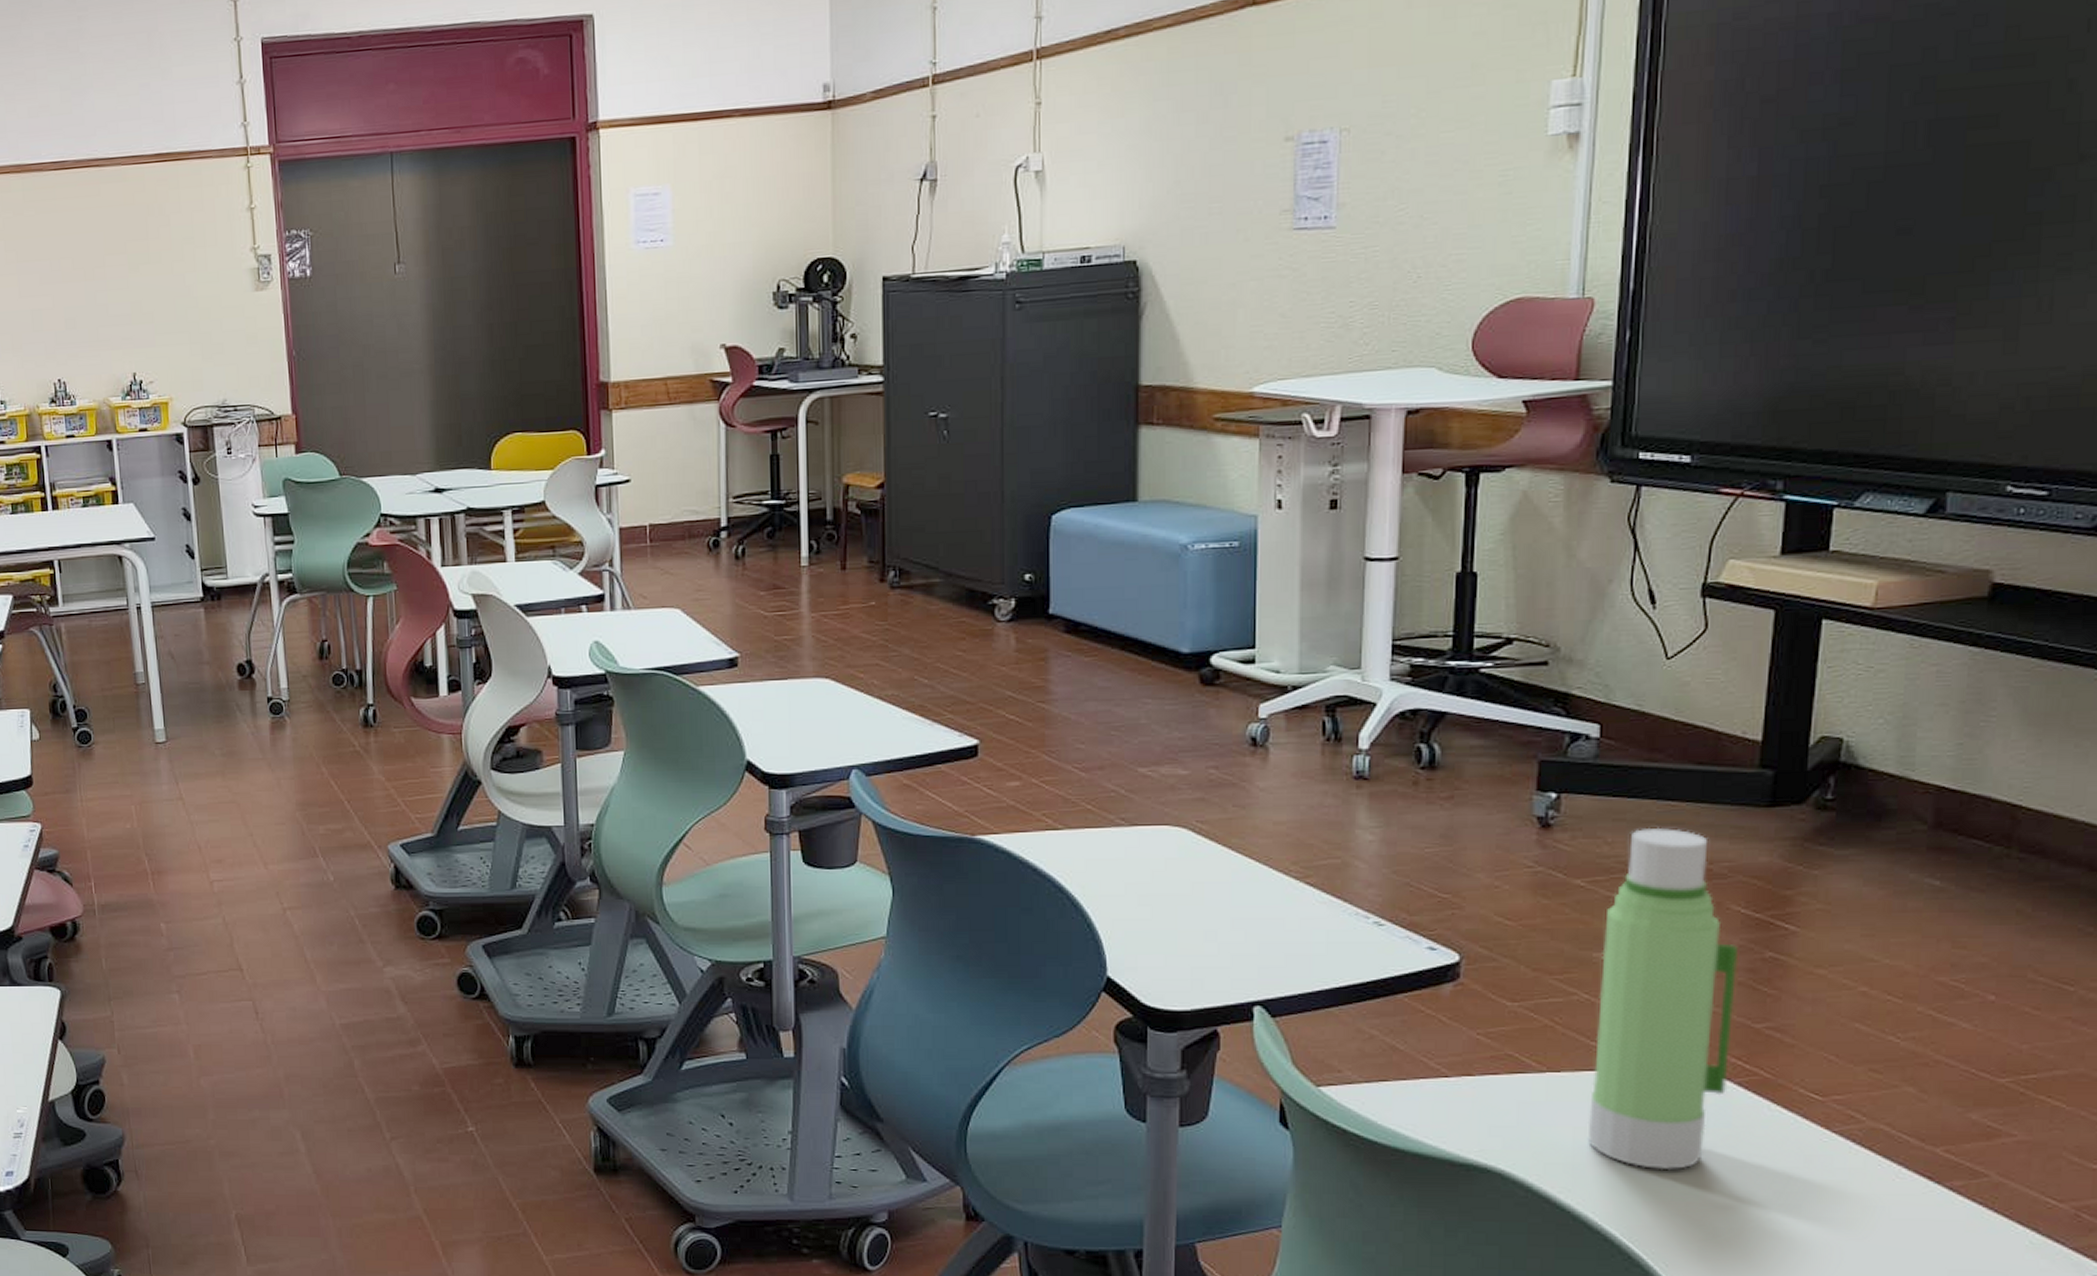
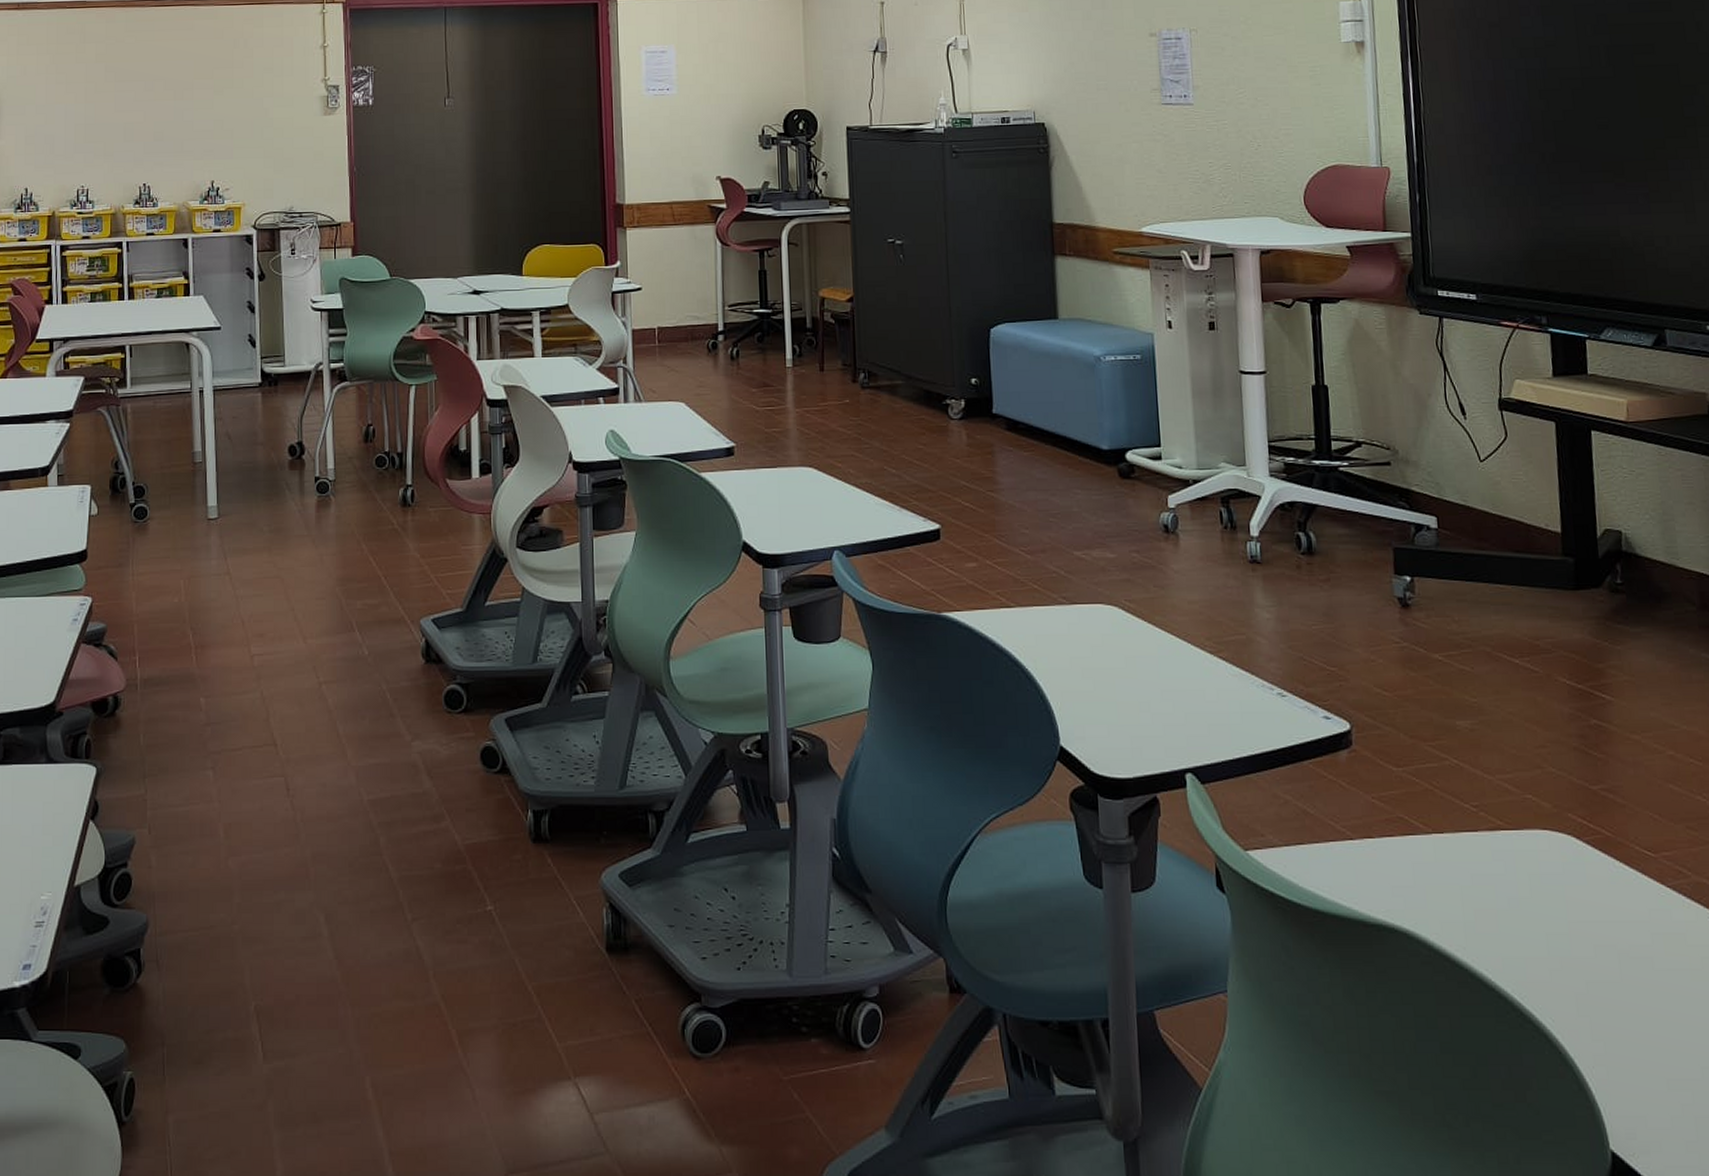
water bottle: present [1587,827,1739,1171] -> none [1462,607,1578,927]

